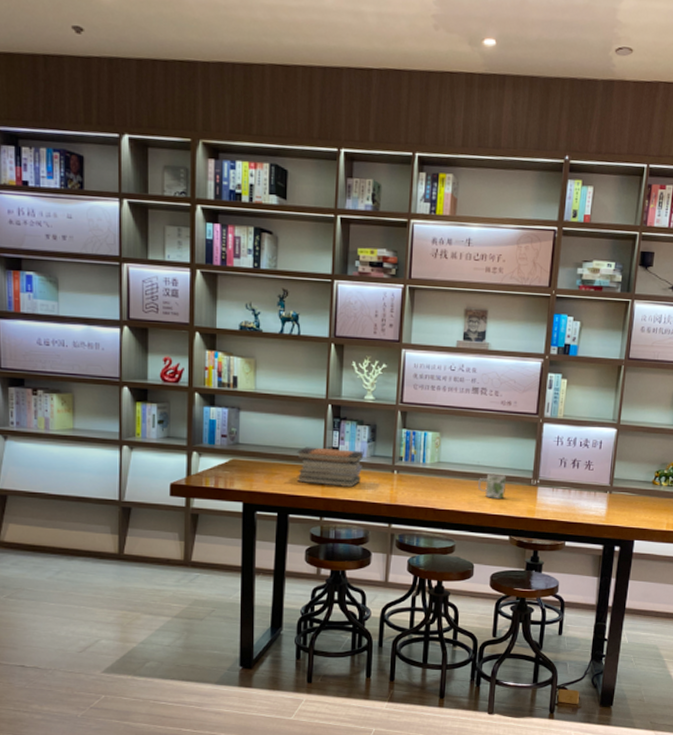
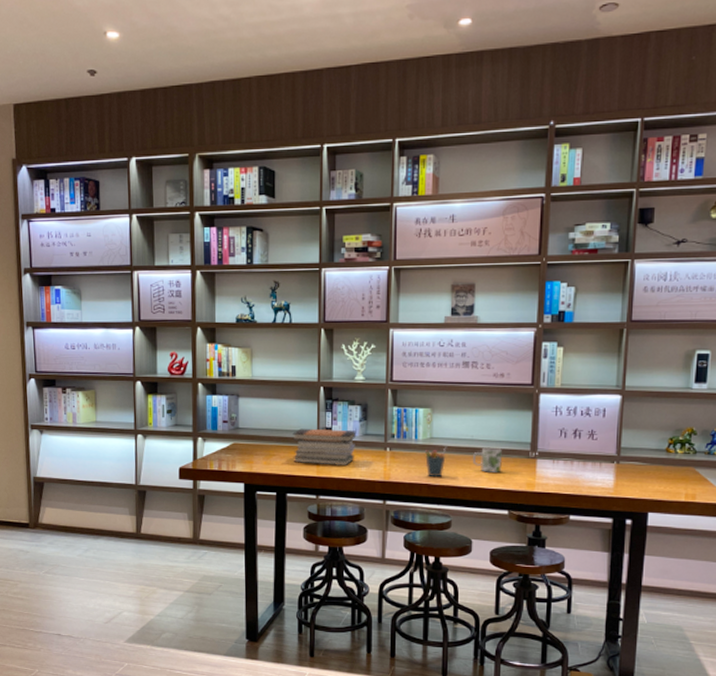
pen holder: none [432,471,454,502] -> present [425,446,447,478]

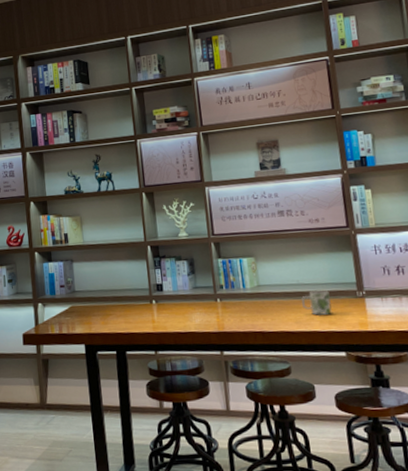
book stack: present [293,428,357,465] -> none [126,284,187,321]
pen holder: present [425,446,447,478] -> none [255,292,276,324]

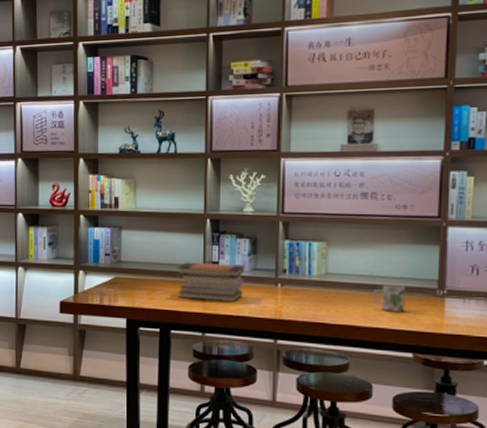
book stack: none [126,284,187,321] -> present [177,262,245,302]

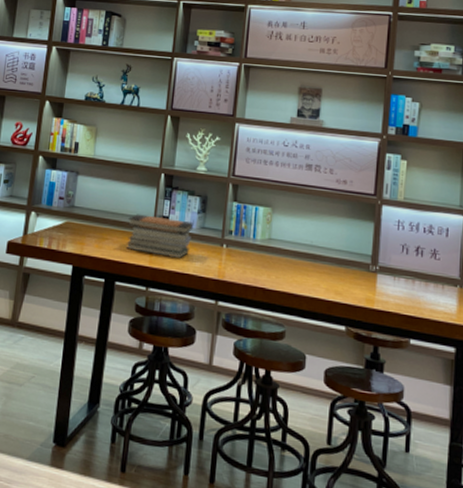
mug: present [373,284,405,313] -> none [311,255,342,284]

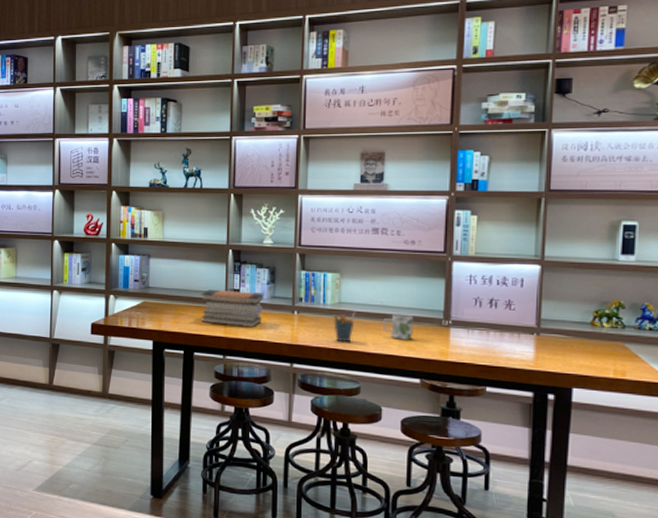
pen holder: none [262,249,286,282] -> present [334,311,356,343]
mug: none [311,255,342,284] -> present [383,314,413,341]

